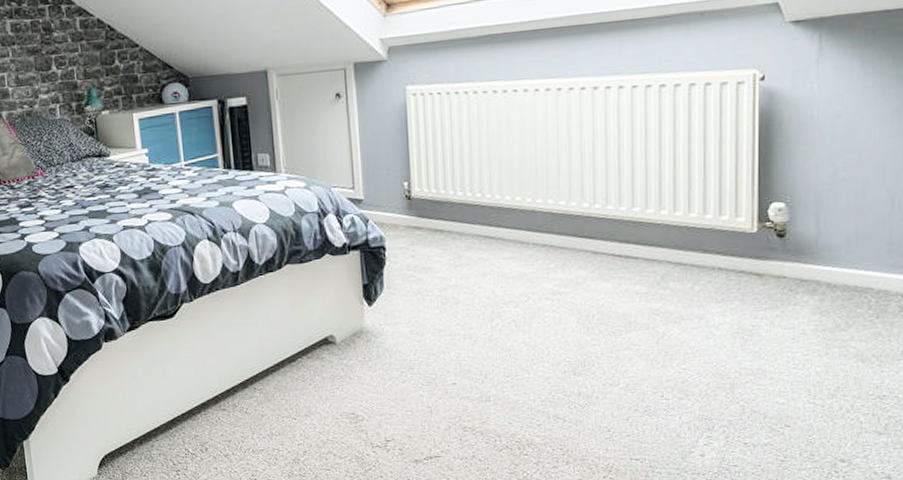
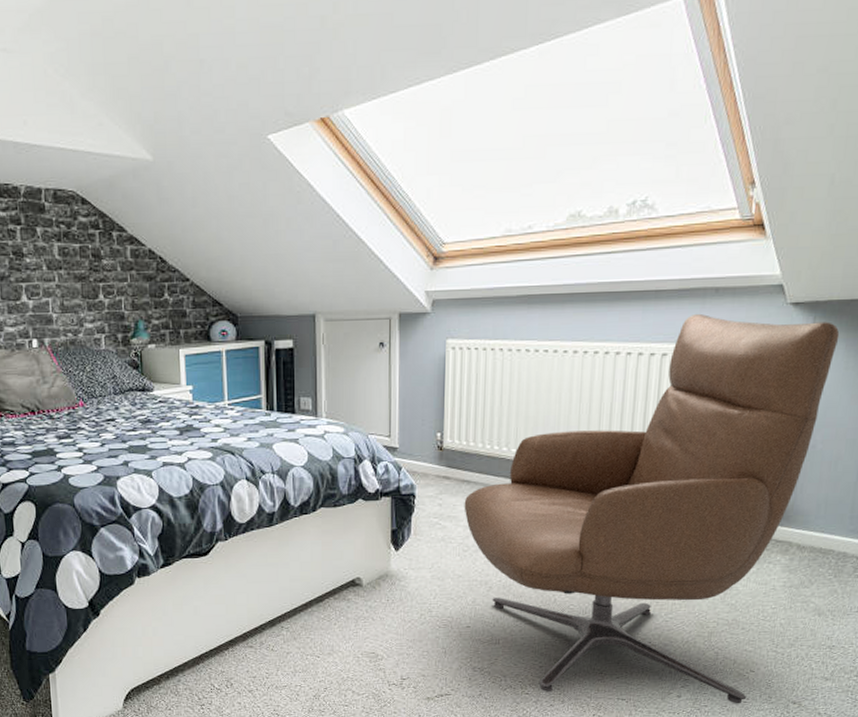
chair: none [438,38,852,463] -> present [464,313,840,704]

